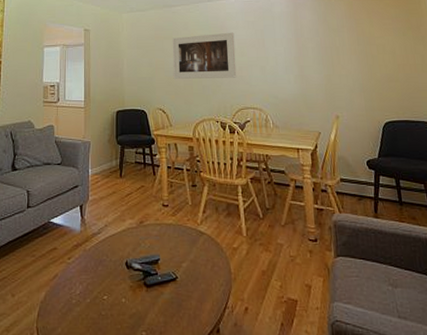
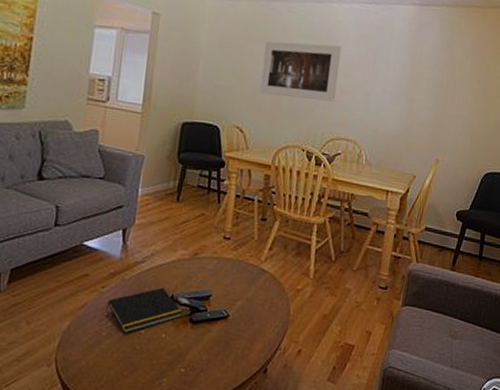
notepad: none [72,254,138,300] -> present [104,287,183,334]

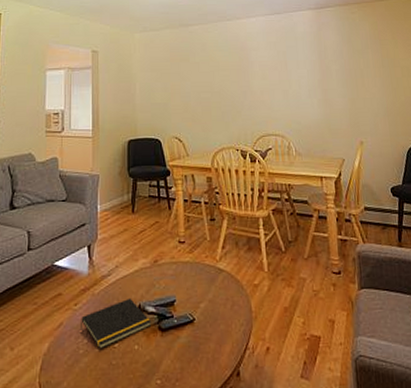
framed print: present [259,41,342,102] -> none [188,54,258,104]

